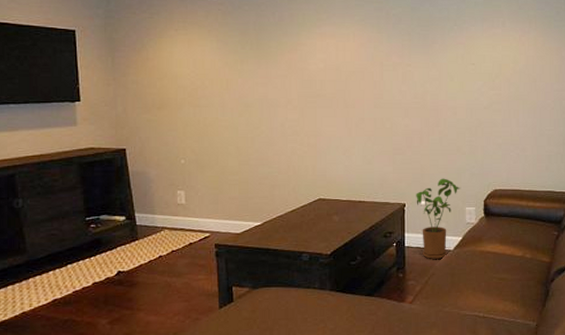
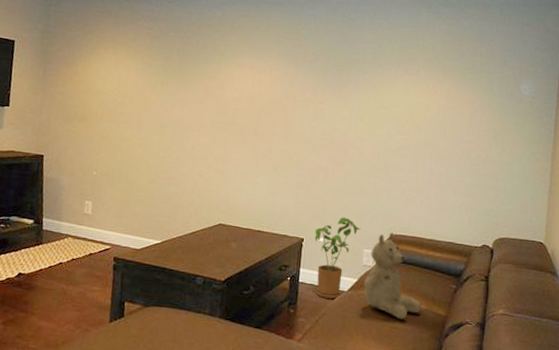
teddy bear: none [468,188,526,271] -> present [363,232,421,320]

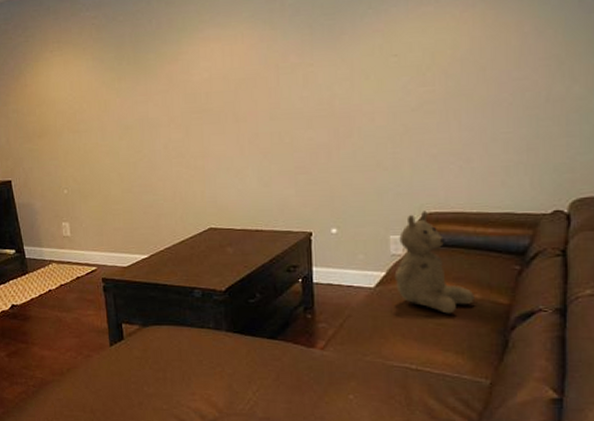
house plant: present [314,217,360,299] -> none [325,200,382,298]

